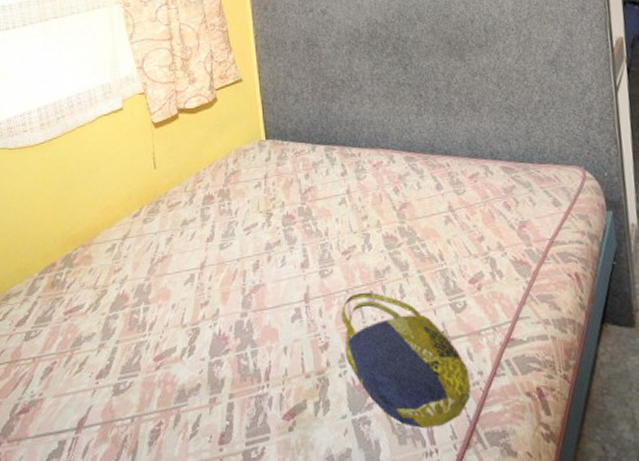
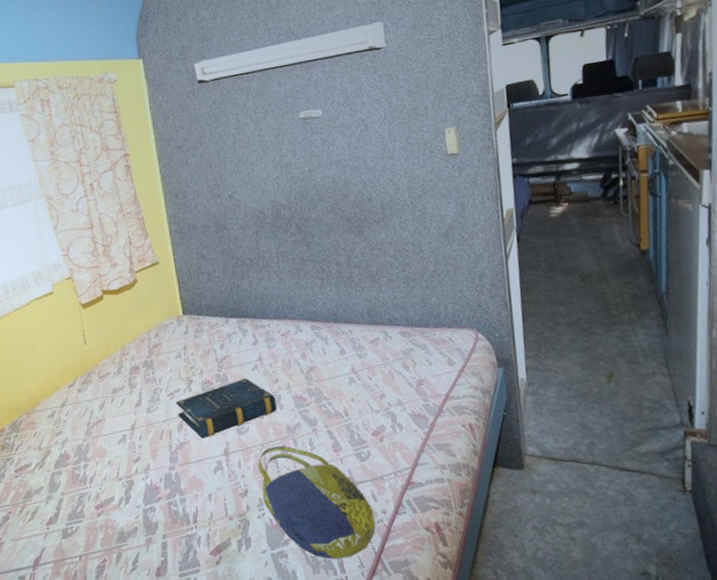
book: none [252,213,365,281] -> present [175,378,277,439]

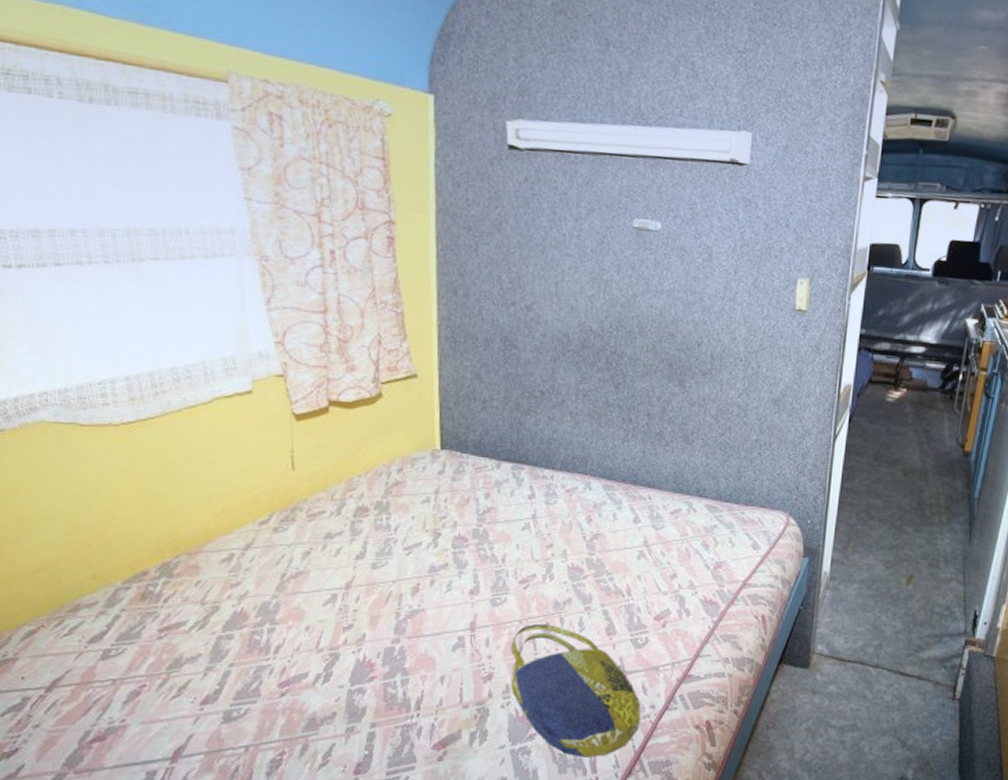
book: present [175,378,277,439] -> none [413,539,546,607]

